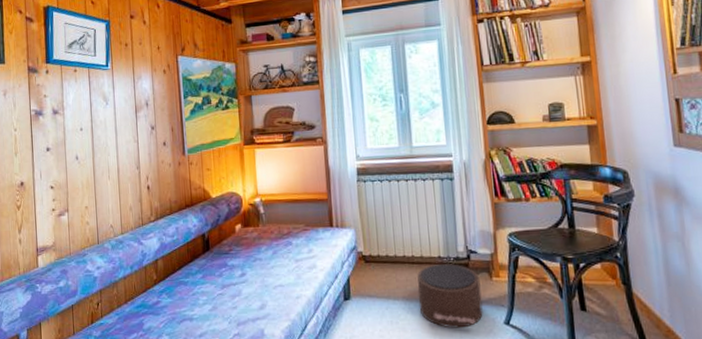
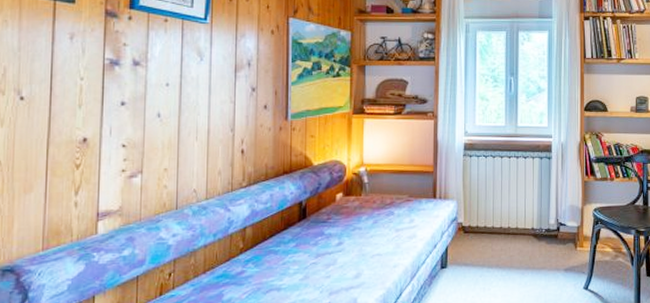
pouf: present [417,263,483,328] -> none [512,234,566,294]

